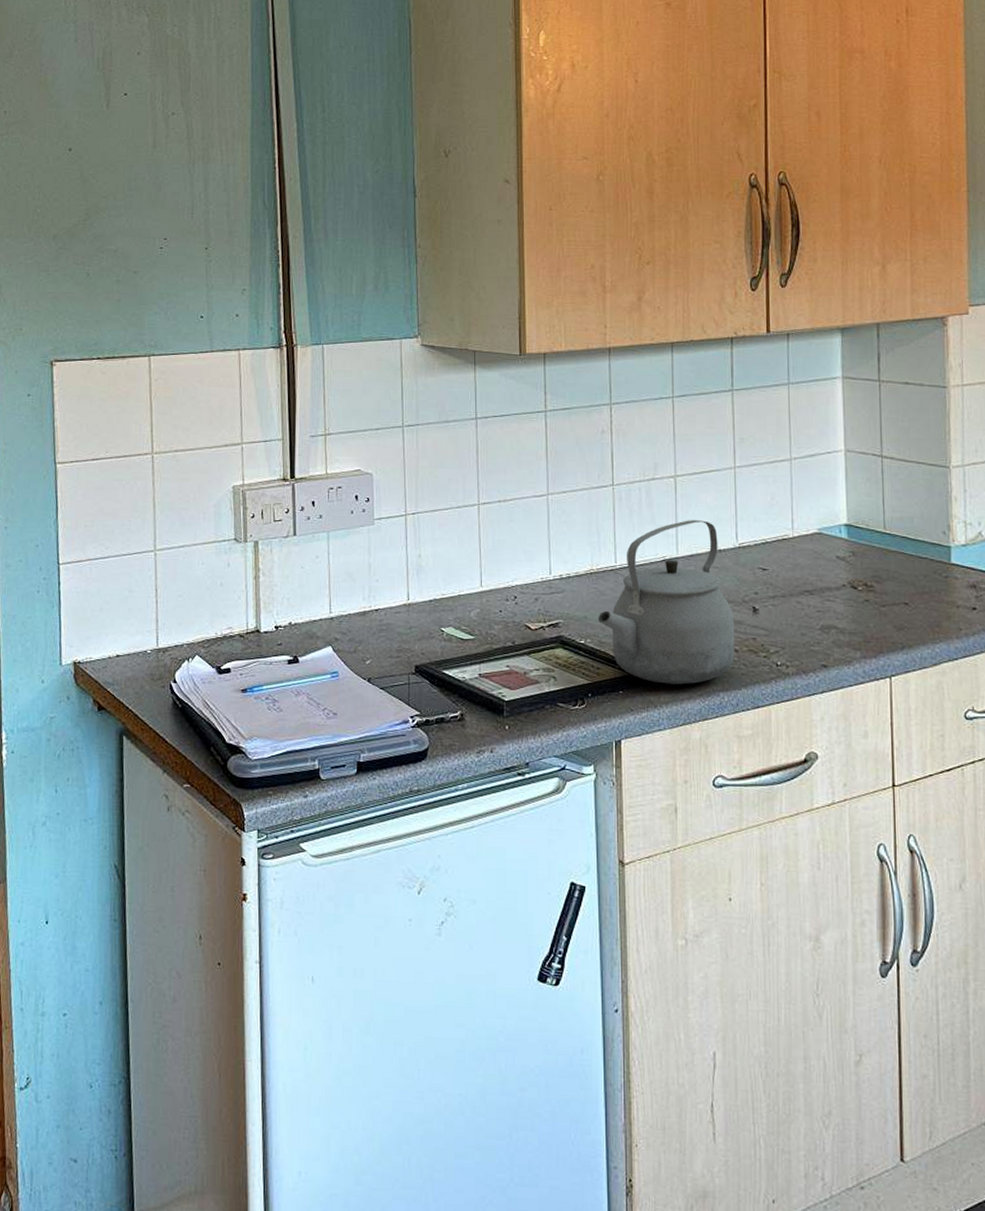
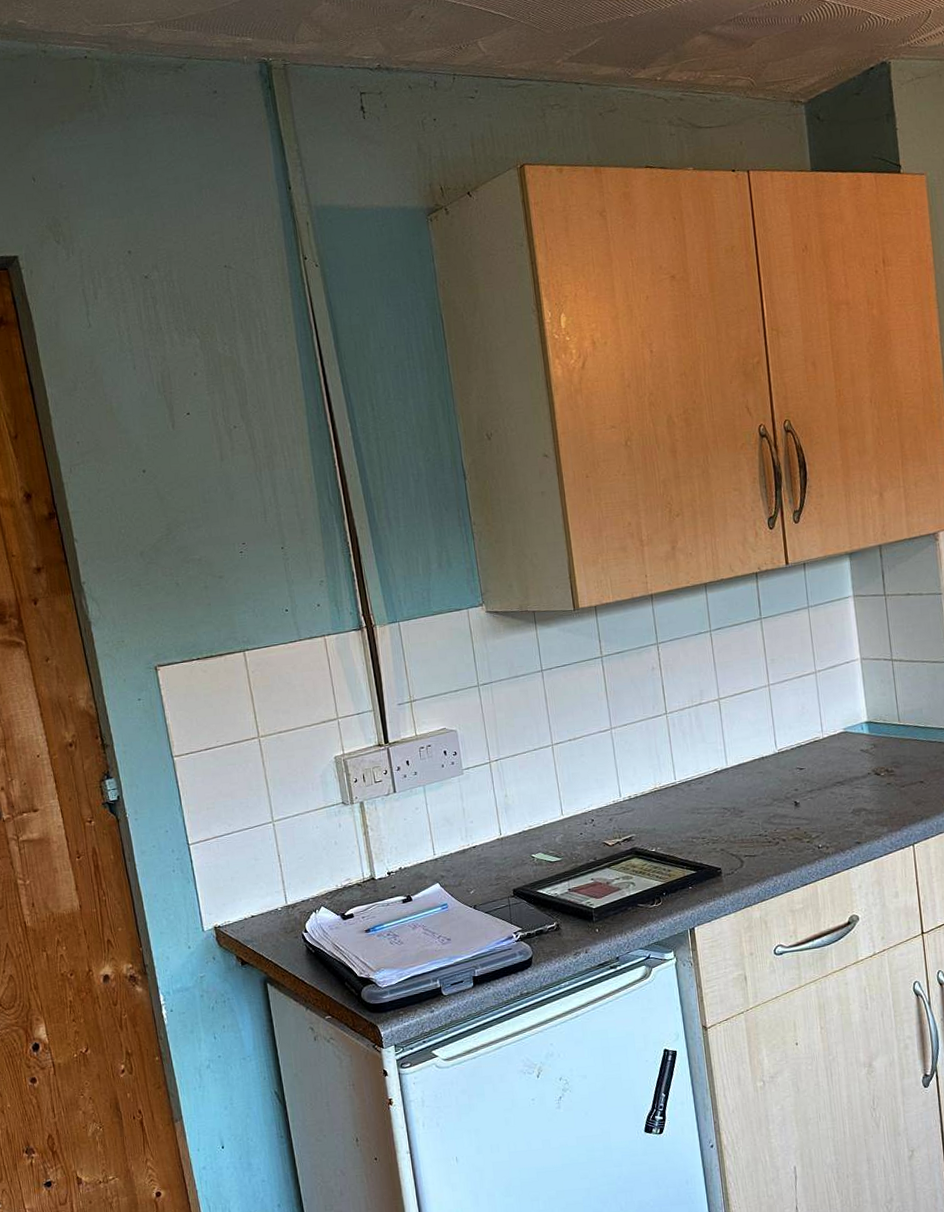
tea kettle: present [598,520,735,685] -> none [665,734,783,876]

